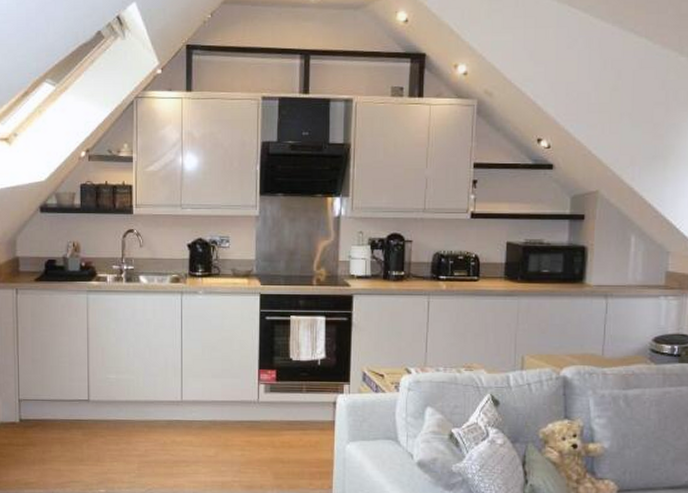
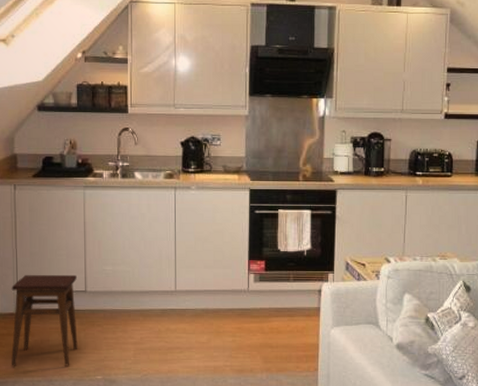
stool: none [13,382,80,478] -> present [11,274,78,366]

